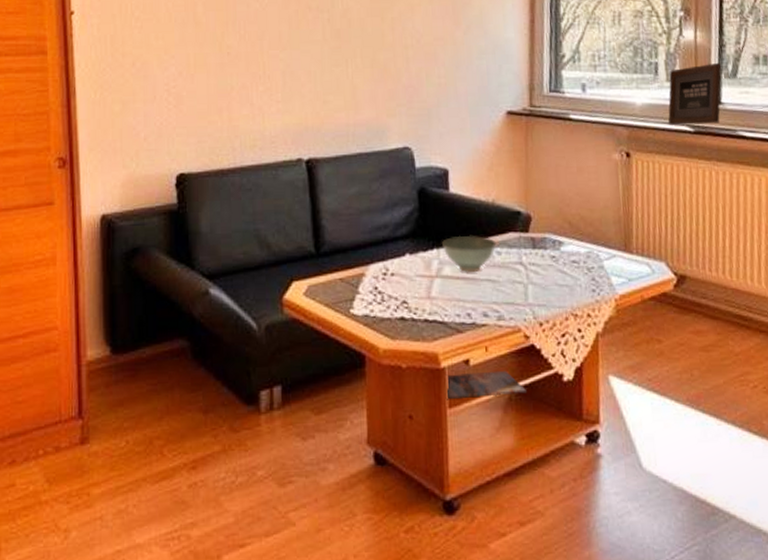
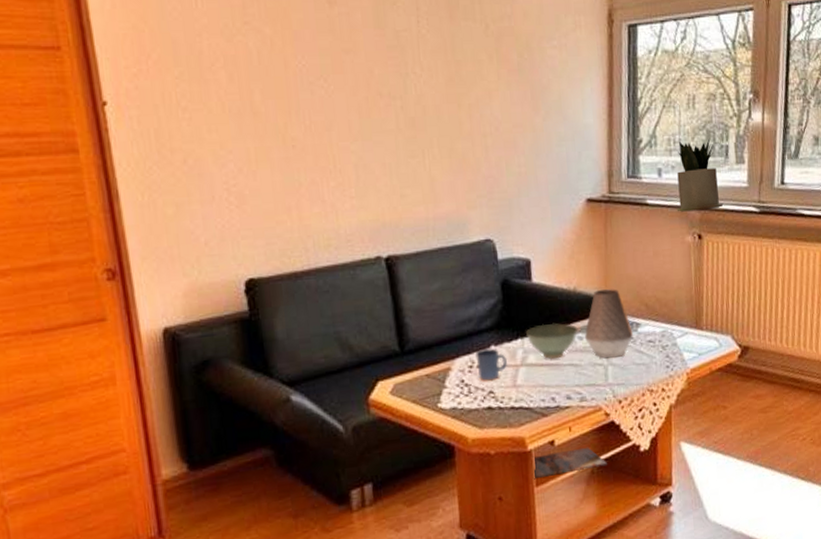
mug: none [390,255,423,290] -> present [476,347,508,381]
vase: none [503,204,555,276] -> present [585,289,633,359]
planter: none [601,54,654,129] -> present [676,138,724,212]
picture frame: present [668,62,722,125] -> none [736,144,785,206]

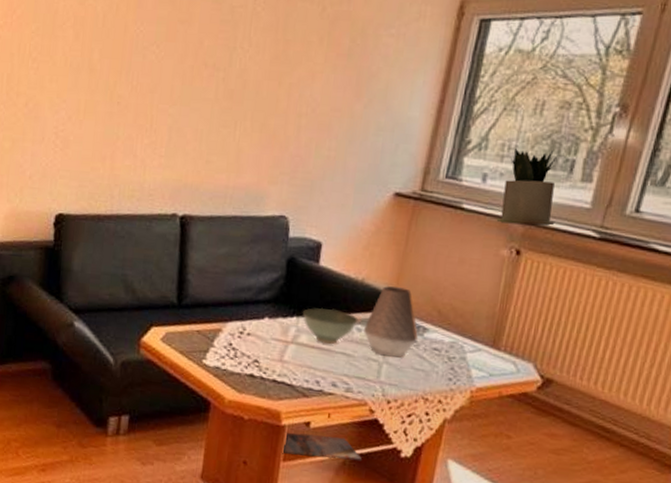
mug: present [476,347,508,381] -> none [246,318,279,350]

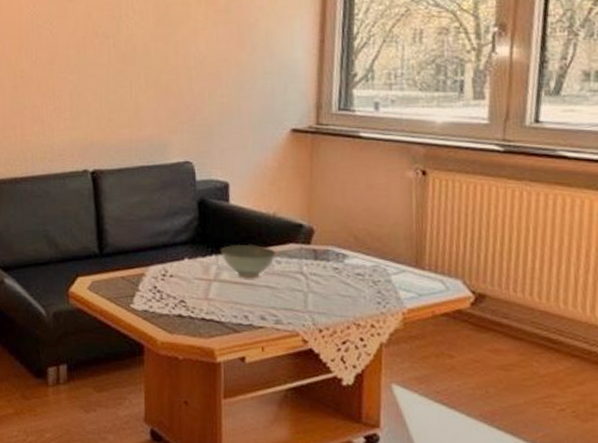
magazine: present [281,431,363,461] -> none [220,368,304,393]
vase: present [364,286,418,358] -> none [283,218,339,286]
planter: present [496,149,558,226] -> none [396,72,456,147]

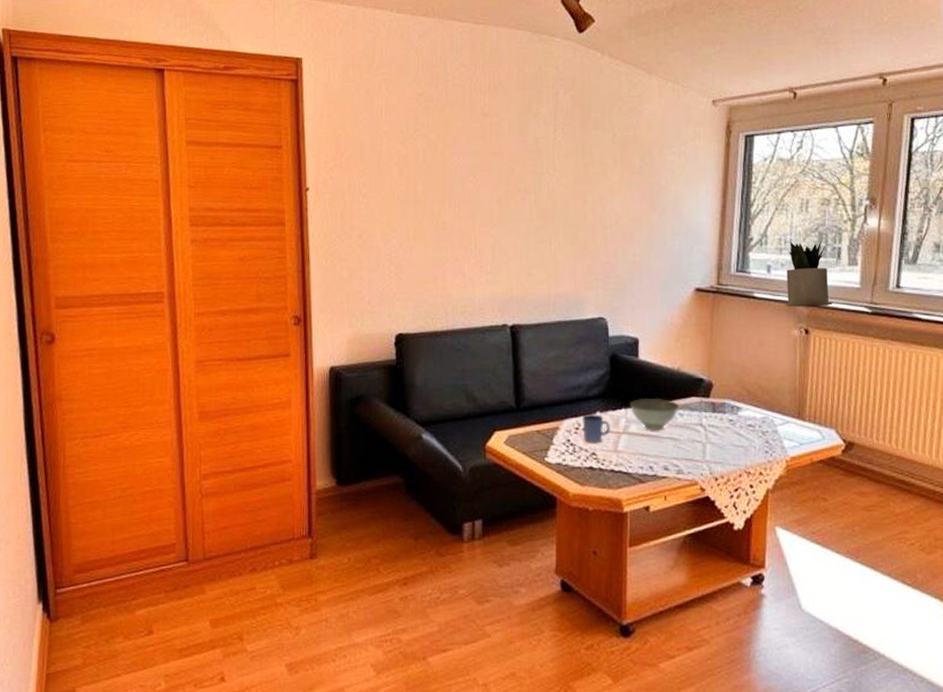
mug: none [169,259,201,290] -> present [582,413,611,443]
planter: none [396,72,456,147] -> present [784,240,833,307]

